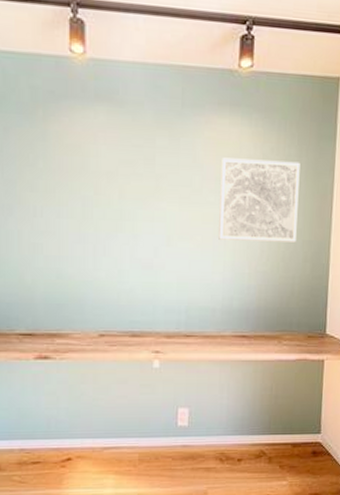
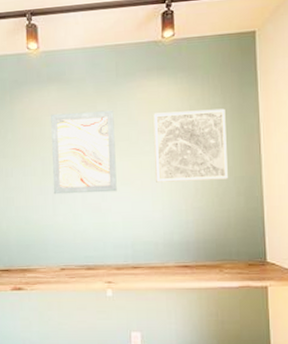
wall art: none [95,142,176,247] -> present [51,110,117,195]

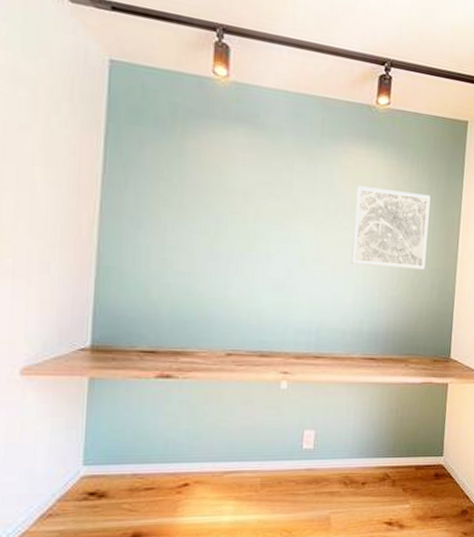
wall art: present [51,110,117,195] -> none [227,162,313,269]

